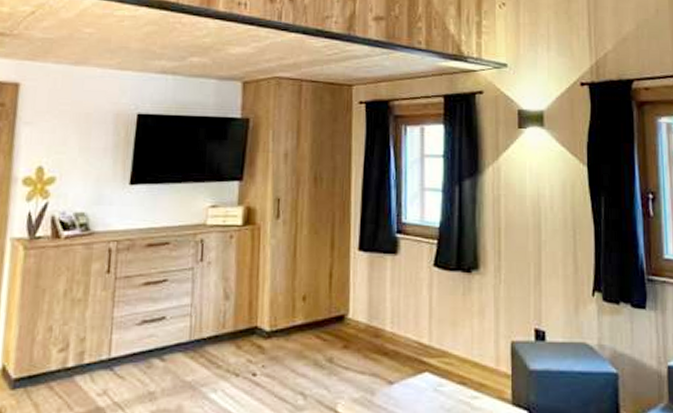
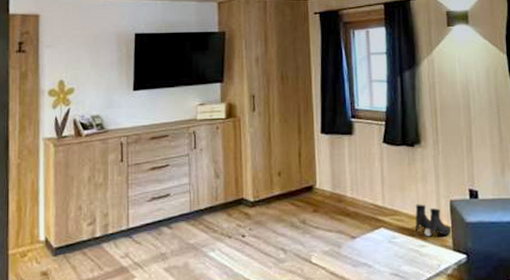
boots: none [467,344,511,386] -> present [415,204,452,237]

